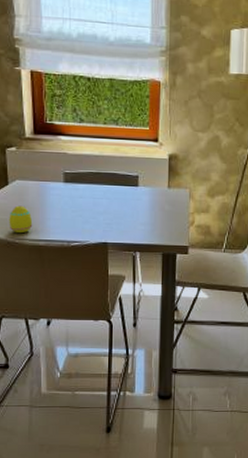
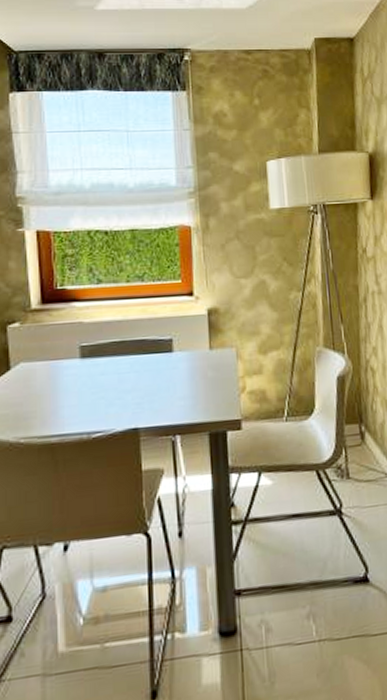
egg: present [9,205,33,234] -> none [11,394,42,431]

